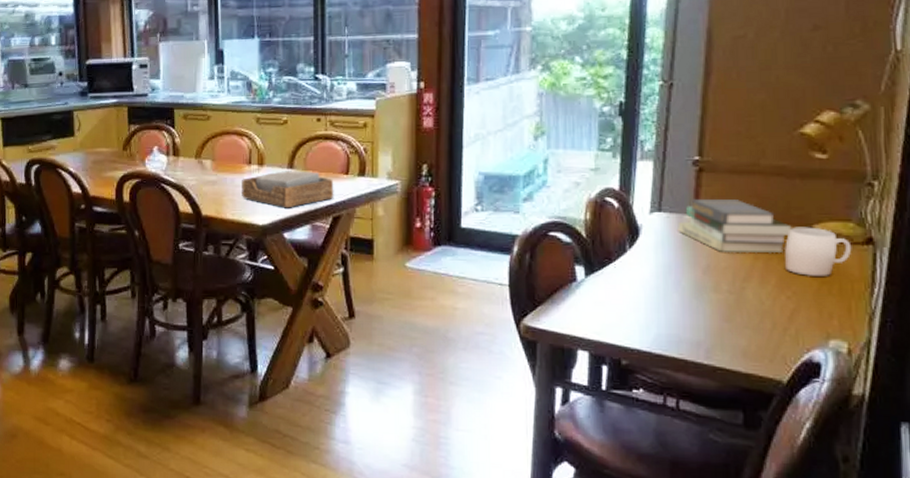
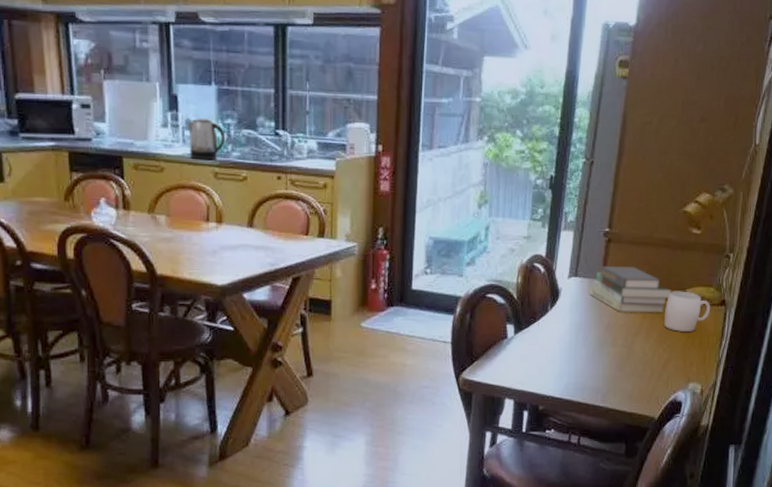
kettle: none [232,69,267,107] -> present [187,119,226,160]
napkin holder: present [242,170,334,208] -> none [199,230,294,268]

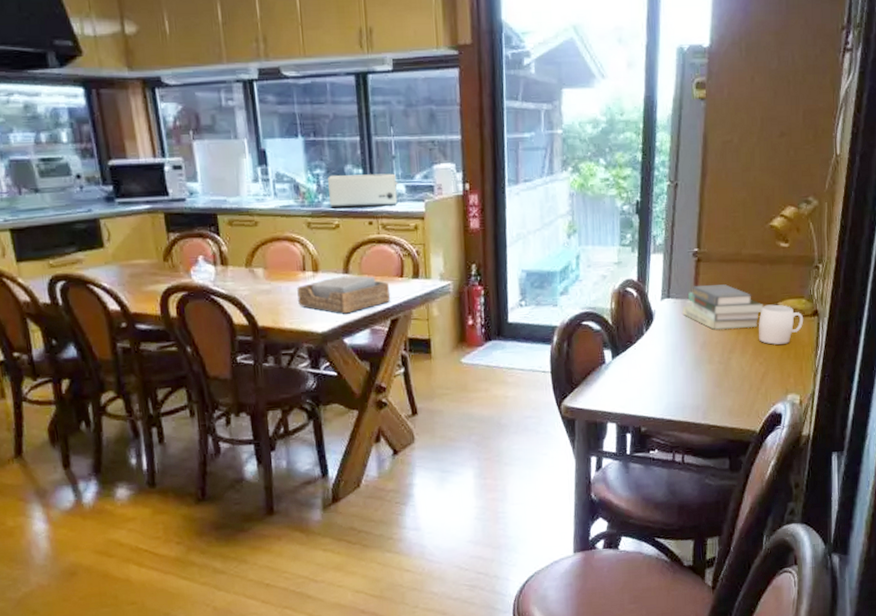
kettle: present [187,119,226,160] -> none [277,171,316,212]
napkin holder: none [199,230,294,268] -> present [297,275,391,314]
toaster: none [239,125,311,163] -> present [328,173,399,208]

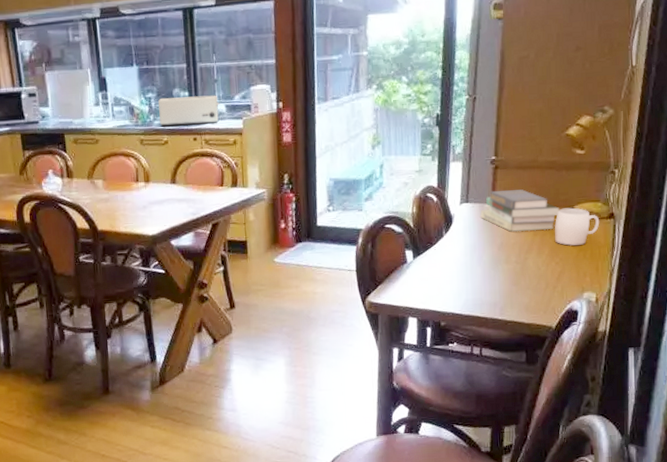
napkin holder: present [297,275,391,314] -> none [131,185,212,219]

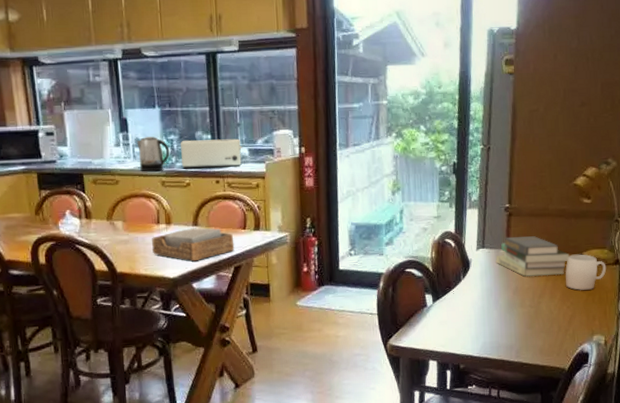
kettle: none [115,95,148,131] -> present [136,137,170,172]
napkin holder: none [131,185,212,219] -> present [152,227,235,262]

